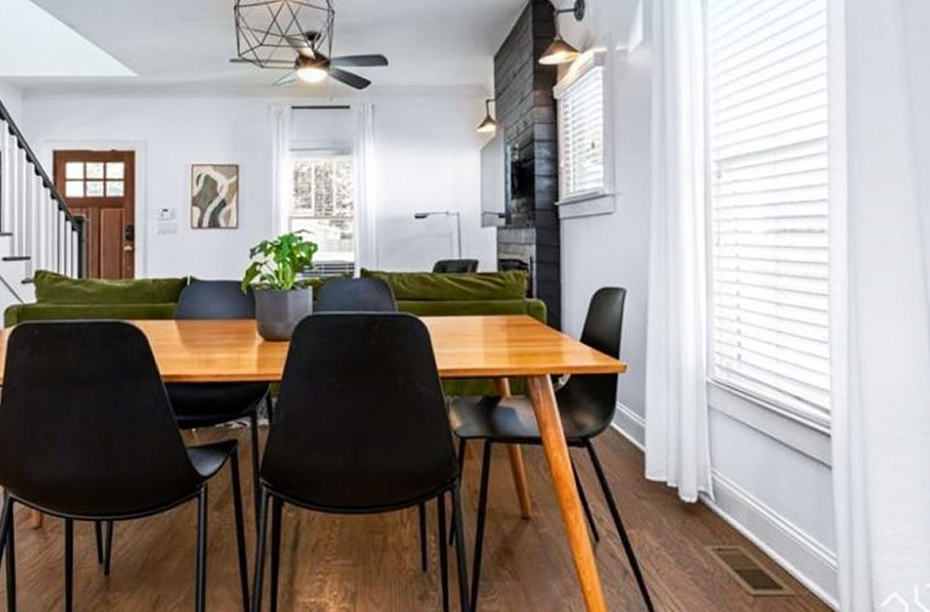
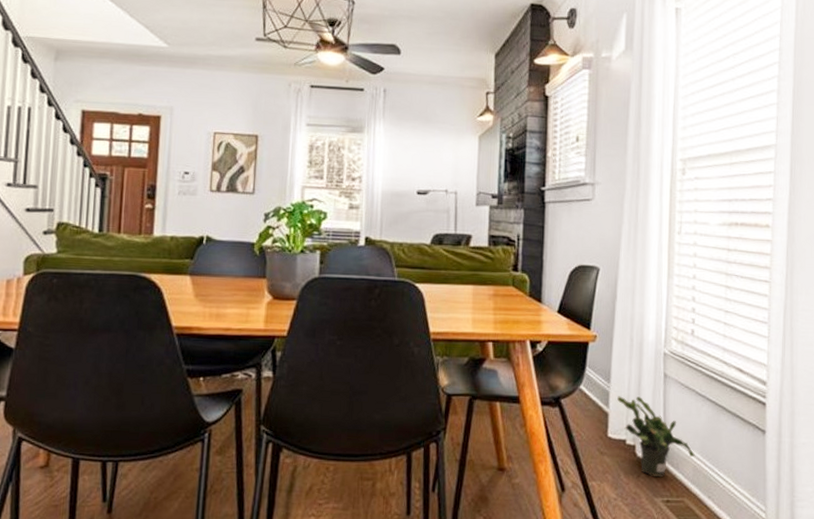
potted plant: none [654,432,749,522] -> present [617,396,695,477]

